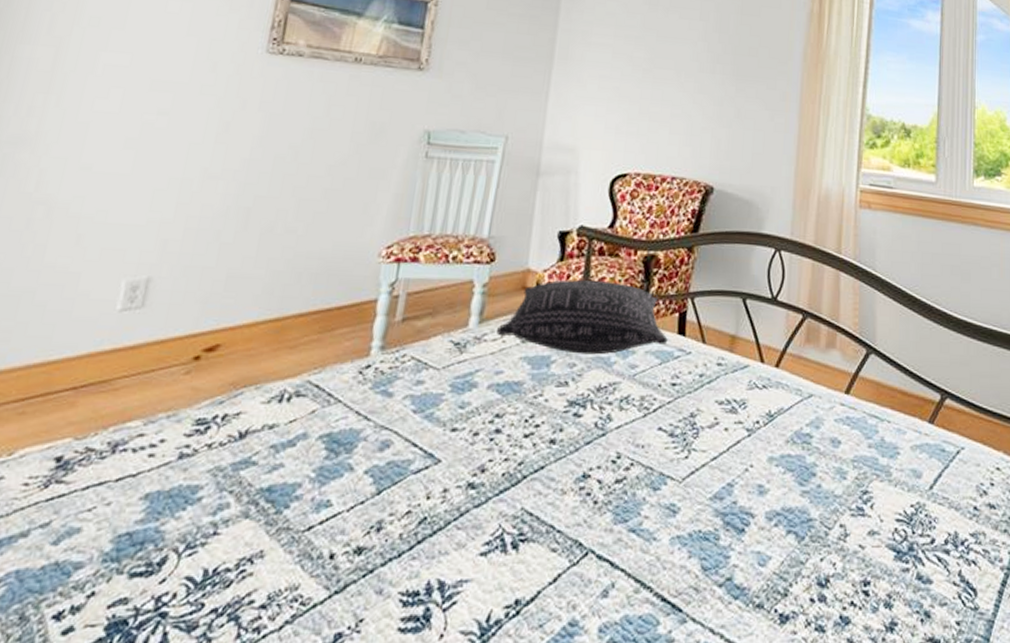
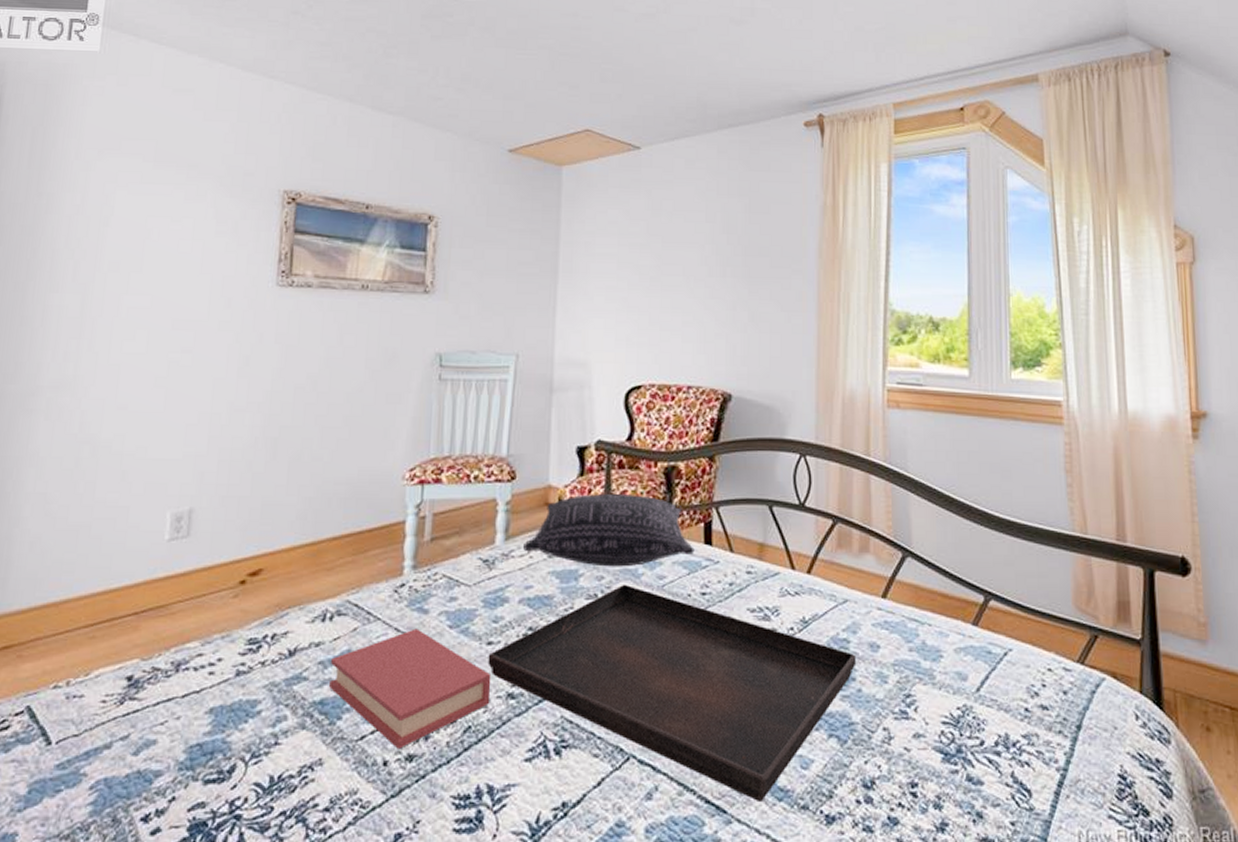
book: none [279,412,453,541] -> present [329,628,491,749]
serving tray: none [450,373,818,599] -> present [488,585,857,801]

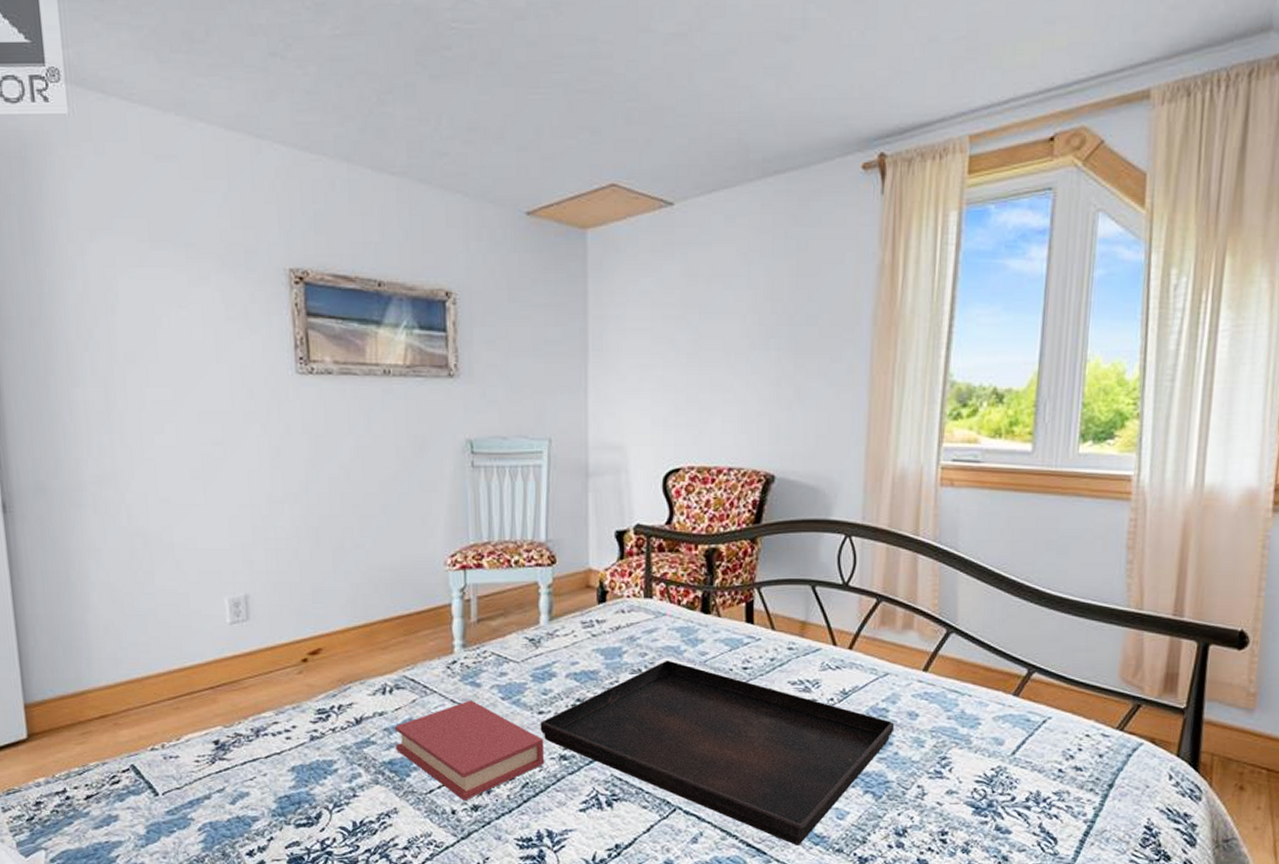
pillow: present [523,494,695,567] -> none [567,577,736,645]

